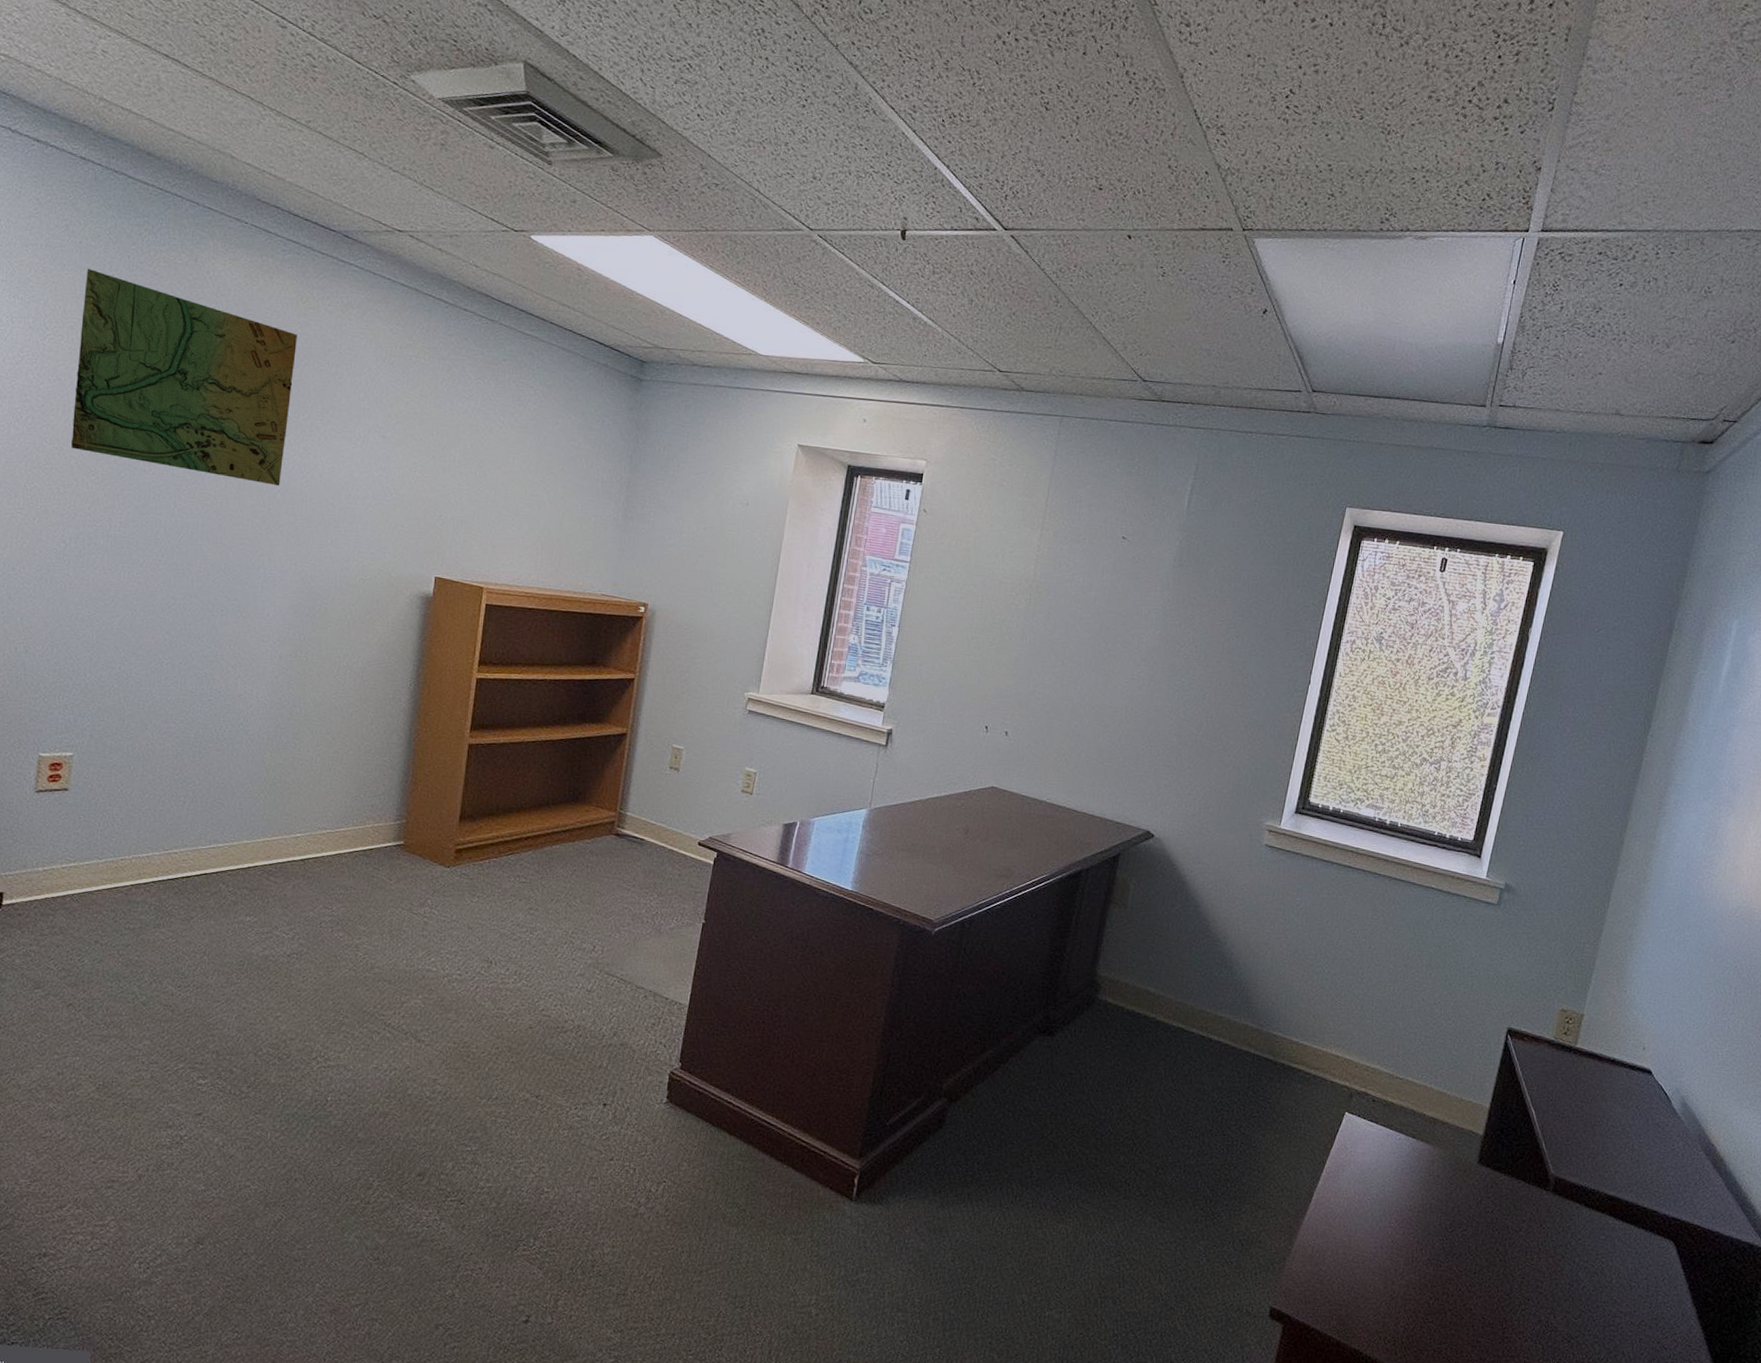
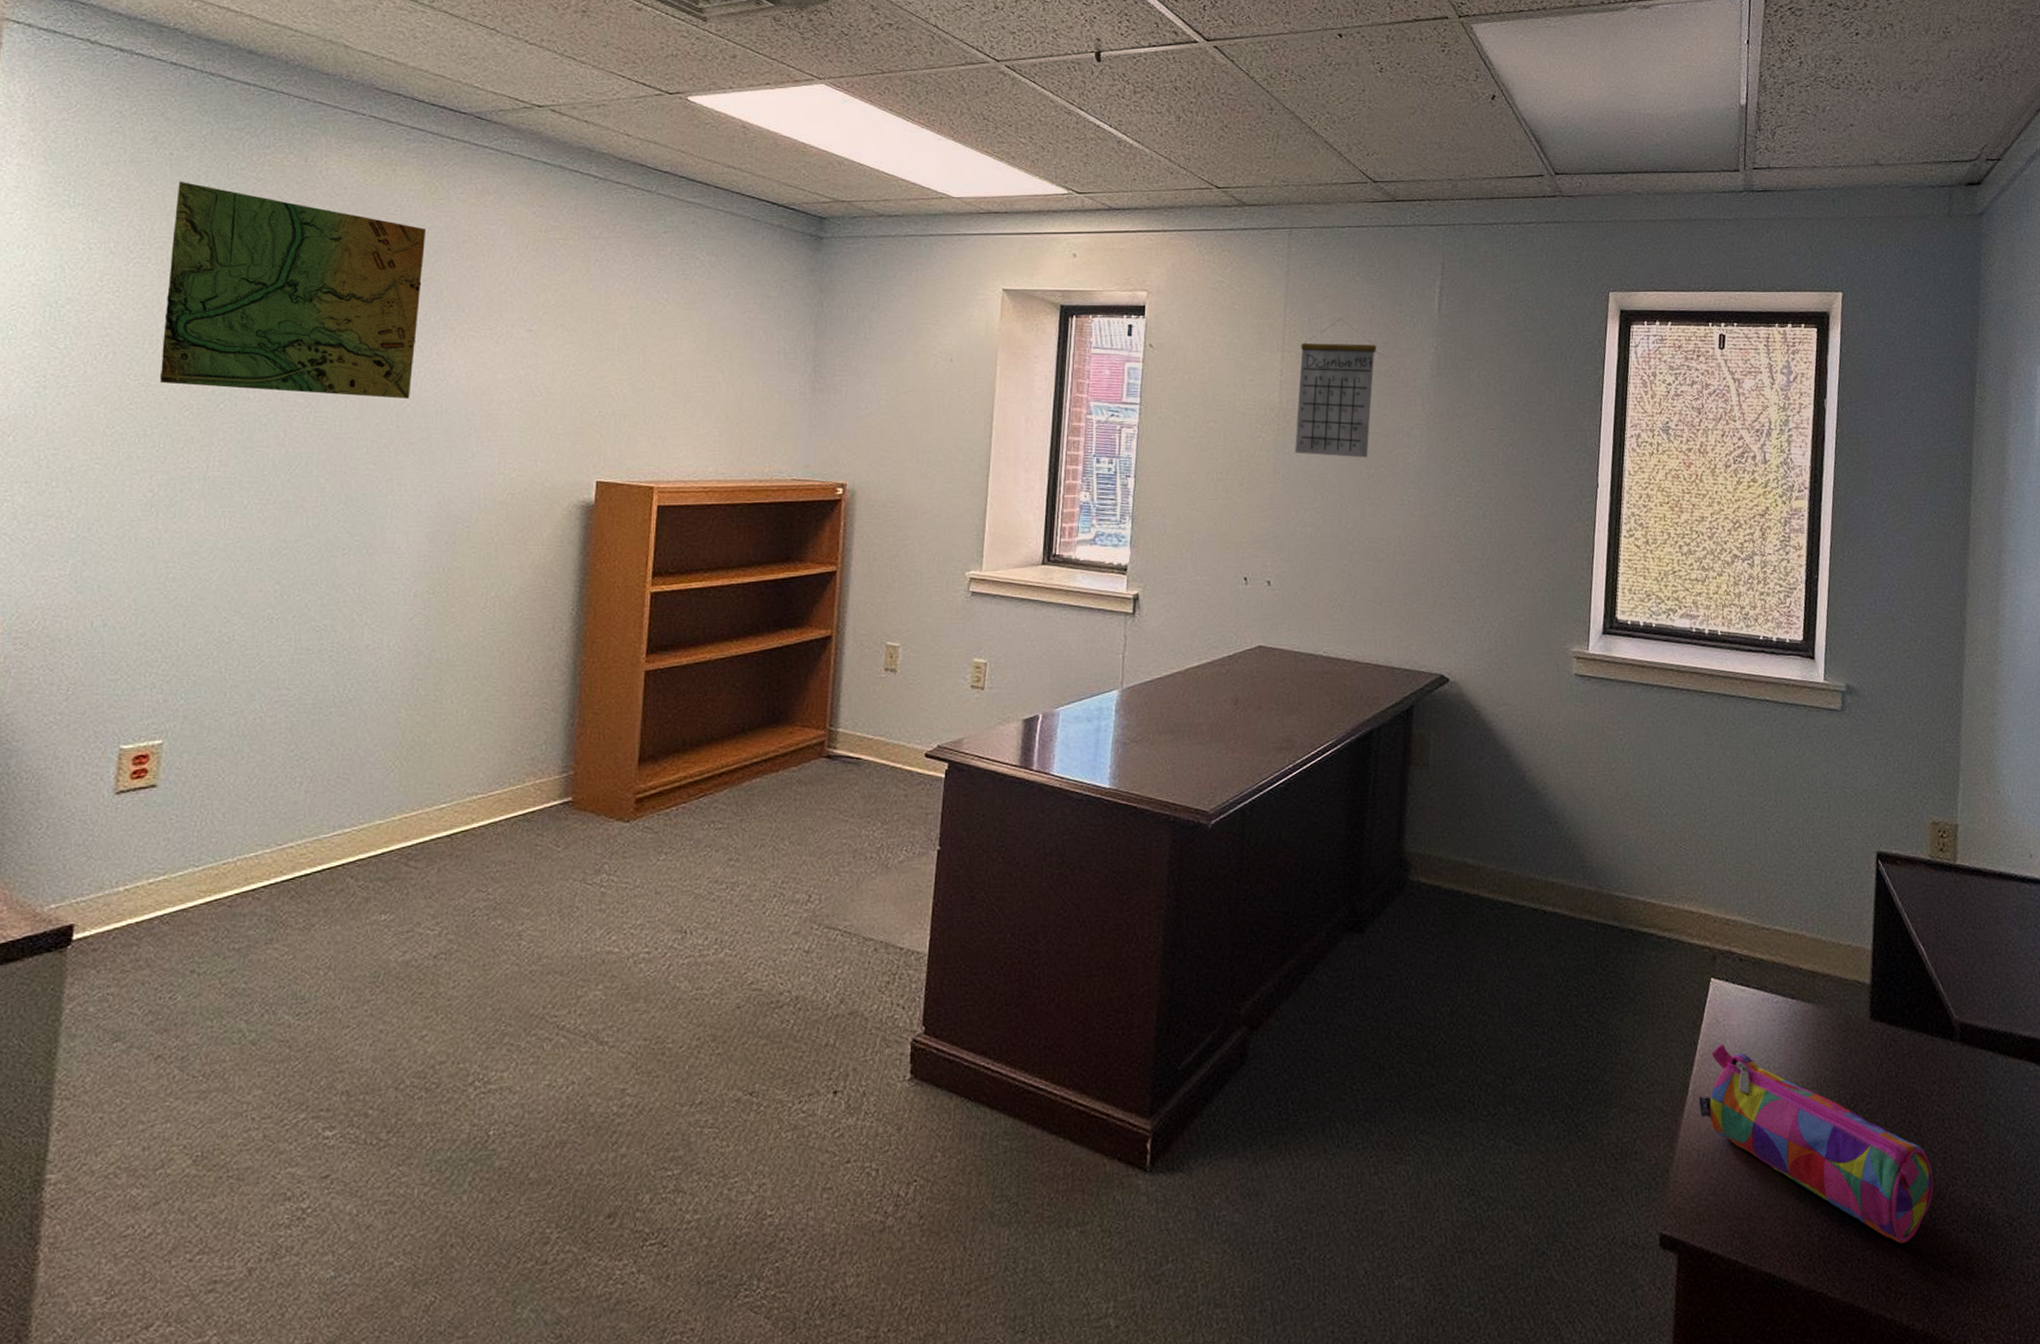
calendar: none [1043,505,1127,634] -> present [1295,318,1376,458]
pencil case: none [1319,1166,1510,1344] -> present [1699,1043,1934,1244]

